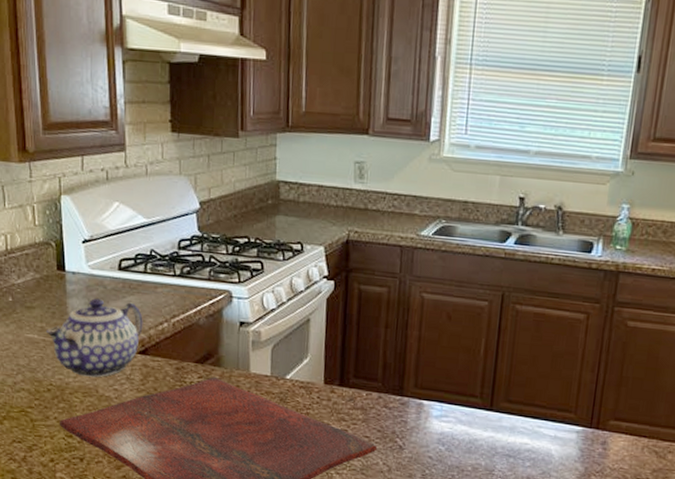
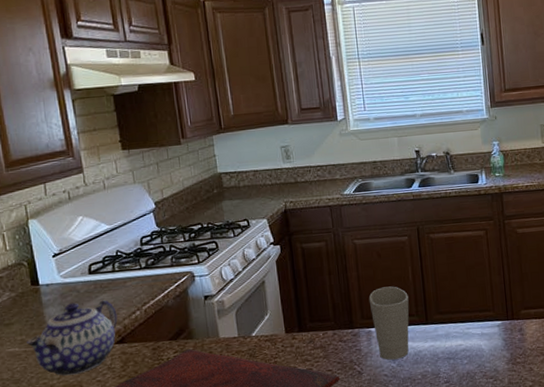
cup: none [426,355,475,443] -> present [368,286,409,360]

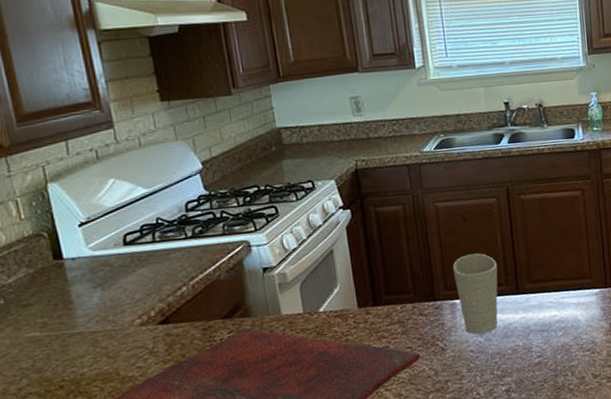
teapot: present [26,300,118,376] -> none [49,274,160,363]

